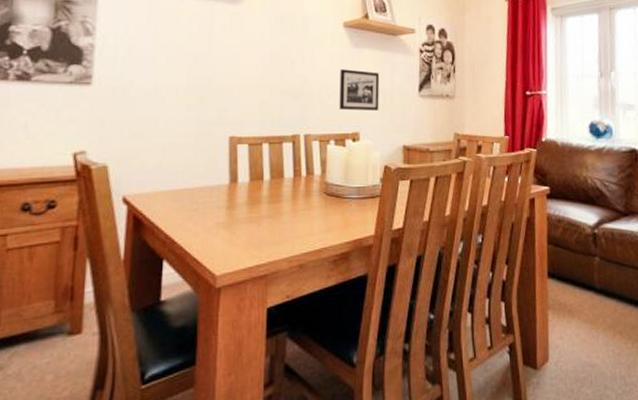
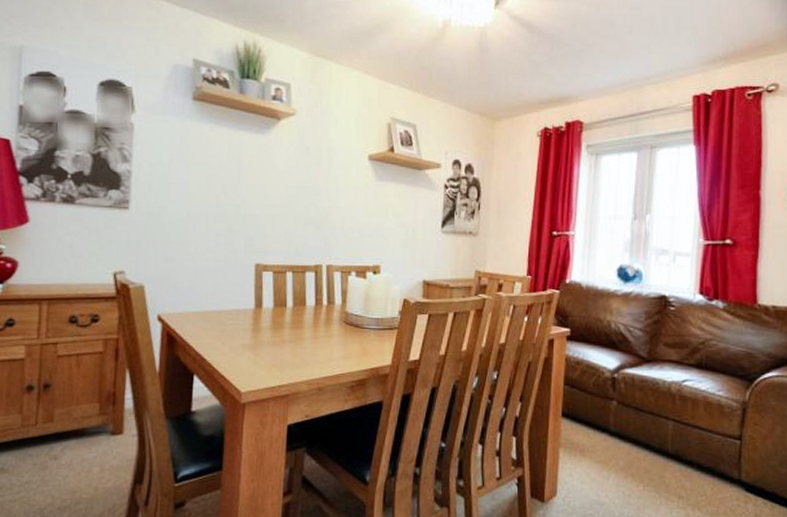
picture frame: present [339,69,379,111] -> none [361,202,402,246]

